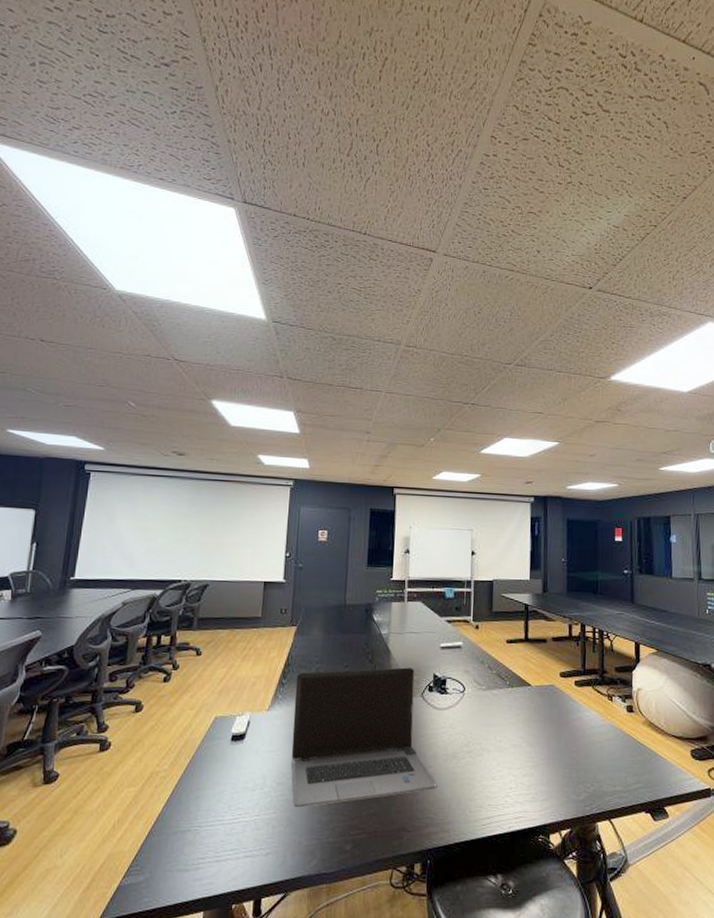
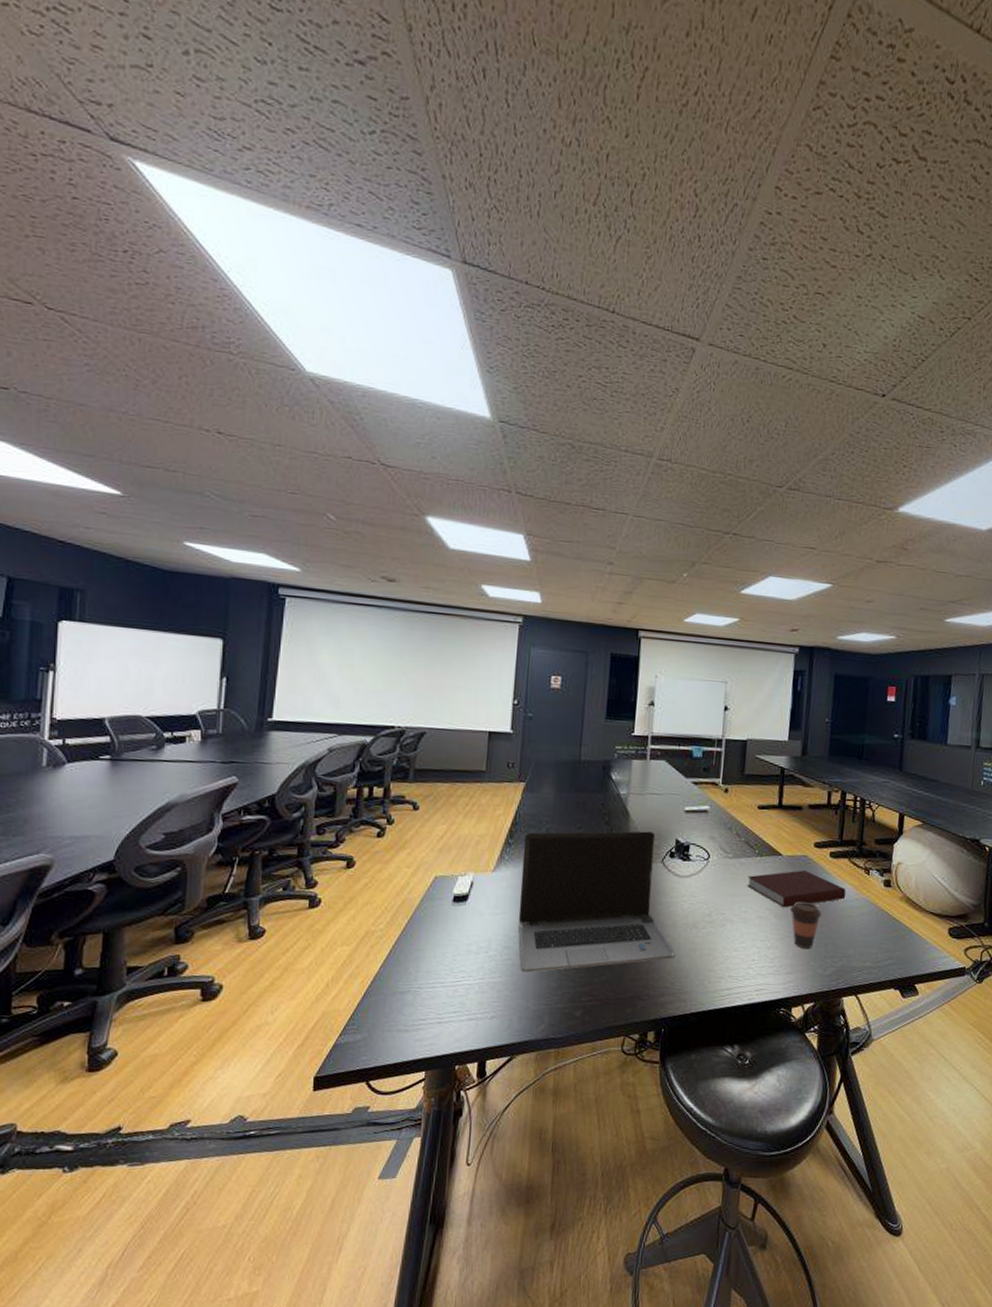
notebook: none [501,699,593,736] -> present [747,870,847,908]
coffee cup: none [541,729,571,775] -> present [790,901,822,949]

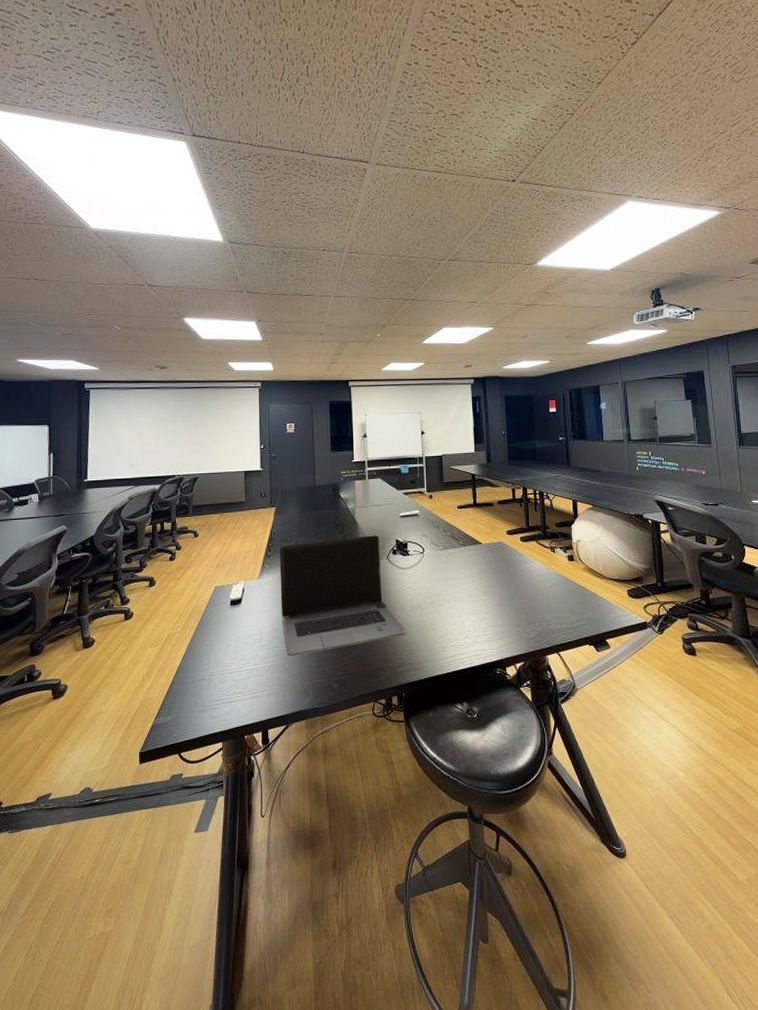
notebook: present [747,870,847,908] -> none [457,554,538,586]
coffee cup: present [790,901,822,949] -> none [494,579,520,617]

